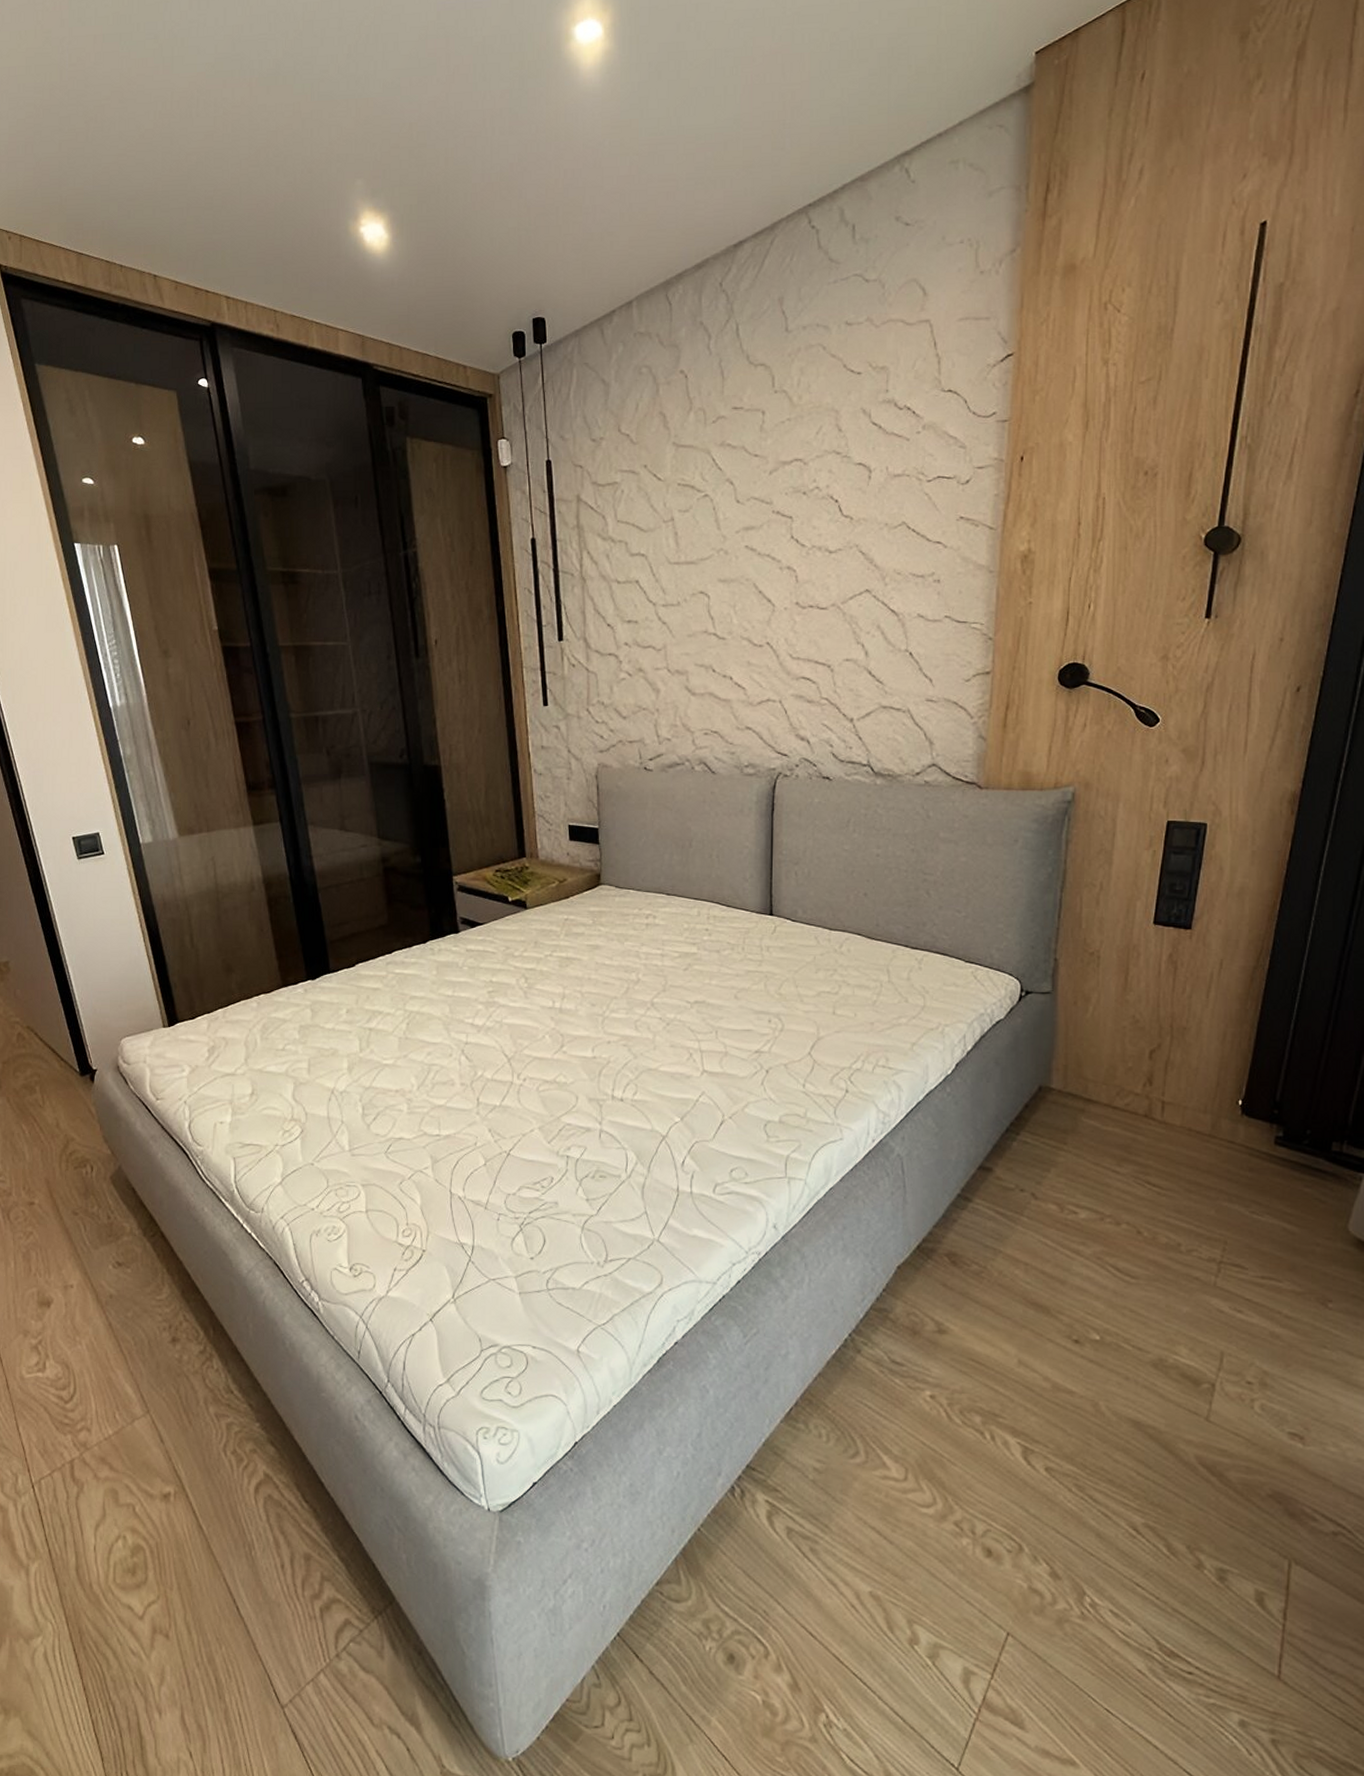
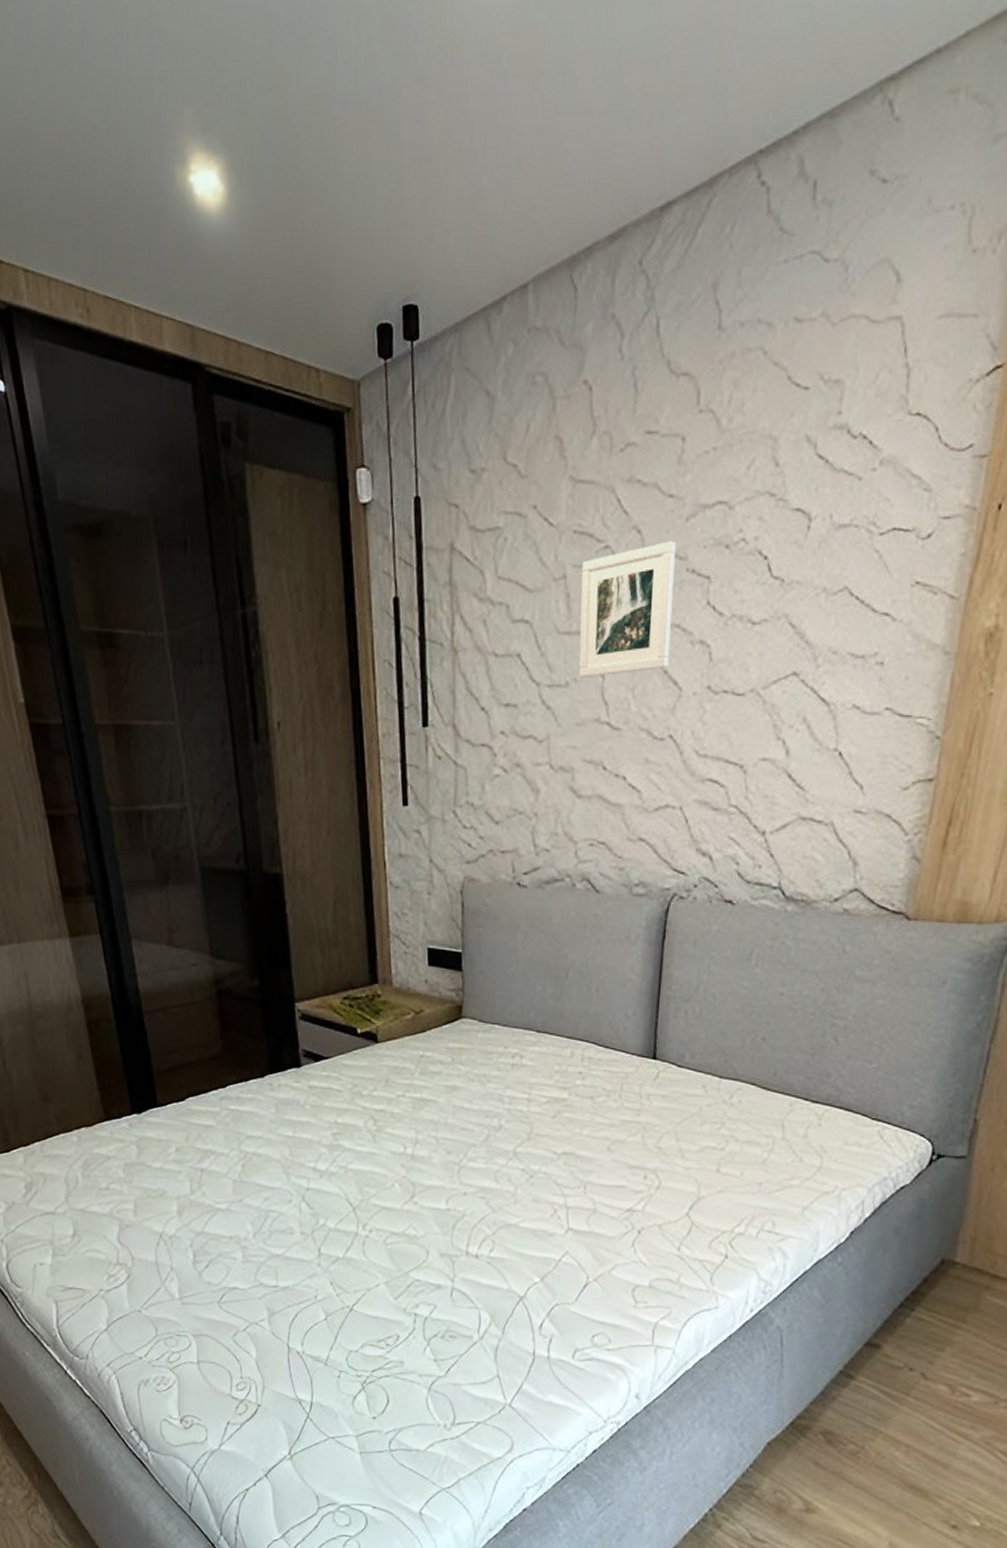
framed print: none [686,490,763,599] -> present [578,541,676,678]

